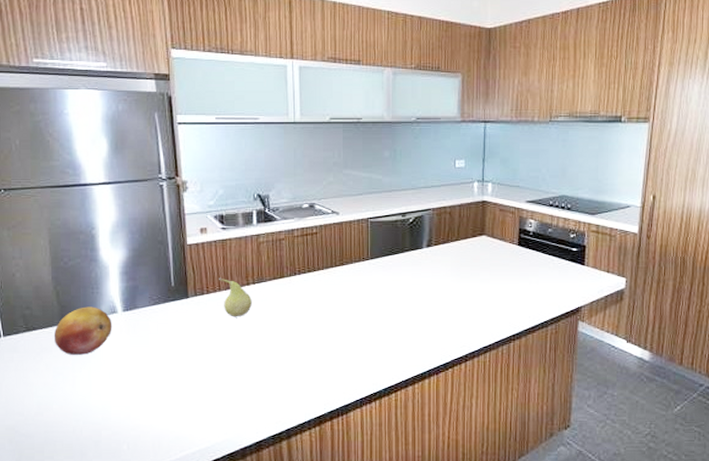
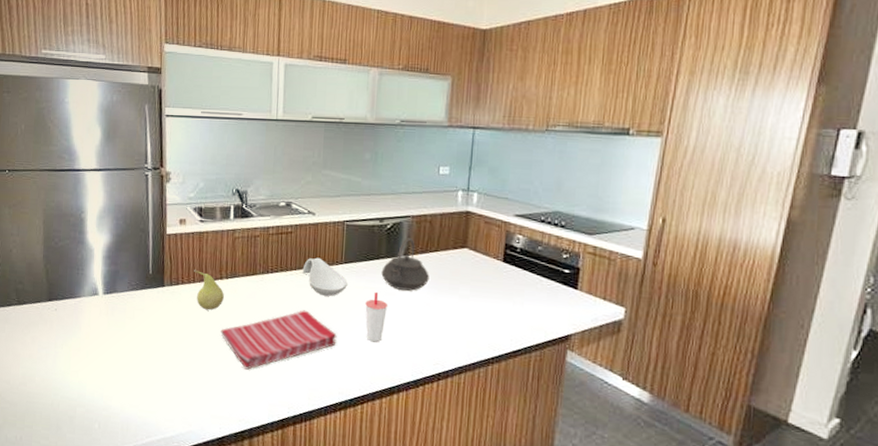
fruit: present [53,306,113,355] -> none [41,286,93,332]
dish towel: none [251,308,368,372] -> present [220,310,337,370]
spoon rest: none [330,255,375,292] -> present [302,257,348,296]
cup: none [393,283,415,332] -> present [365,291,388,343]
teapot: none [407,230,452,280] -> present [381,238,429,291]

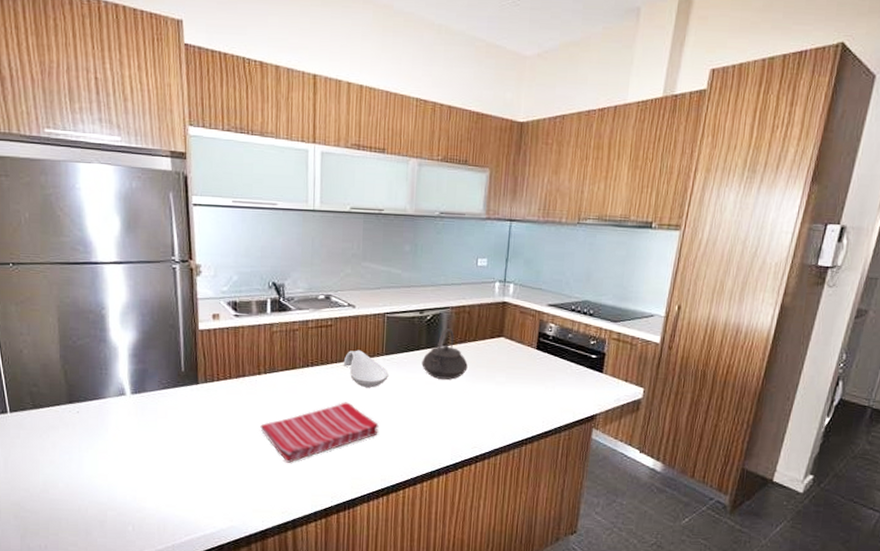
fruit: present [194,269,224,310] -> none [230,365,263,406]
cup: present [365,291,388,343] -> none [406,381,429,430]

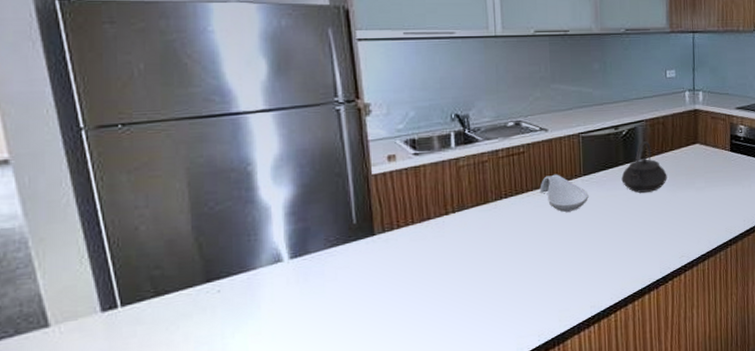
dish towel: present [260,402,379,463] -> none [452,230,583,307]

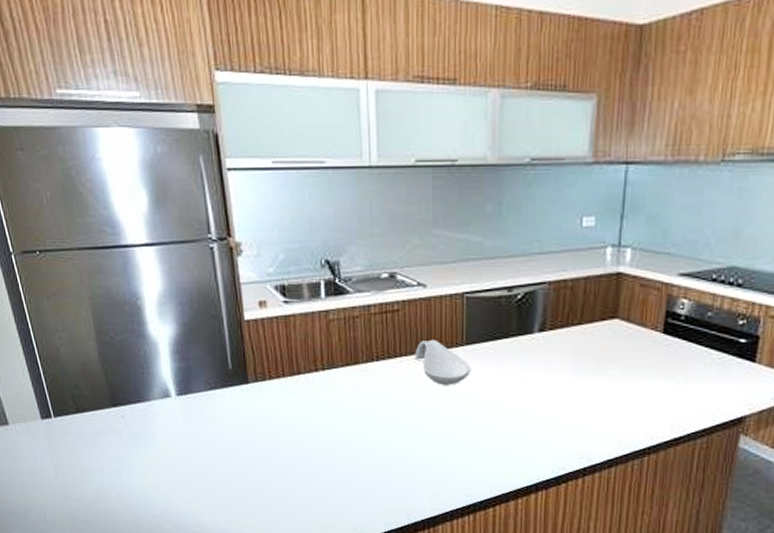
teapot: present [621,141,667,193] -> none [512,310,571,374]

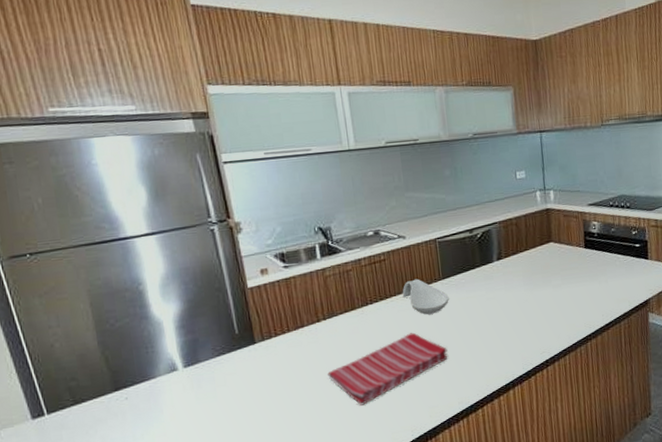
dish towel: none [321,403,461,474] -> present [327,332,448,406]

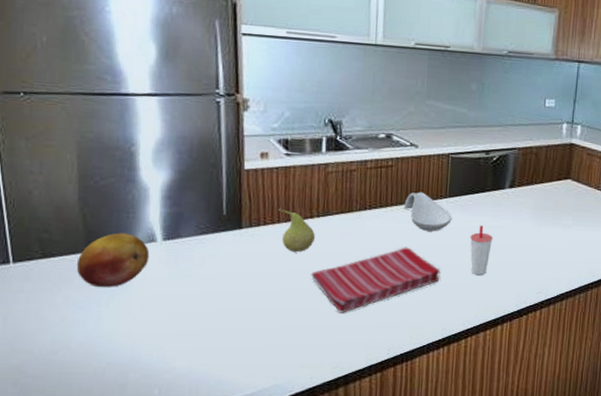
fruit: none [107,367,174,423] -> present [76,233,150,287]
fruit: none [286,318,325,357] -> present [279,208,315,253]
cup: none [469,299,491,347] -> present [470,225,494,276]

